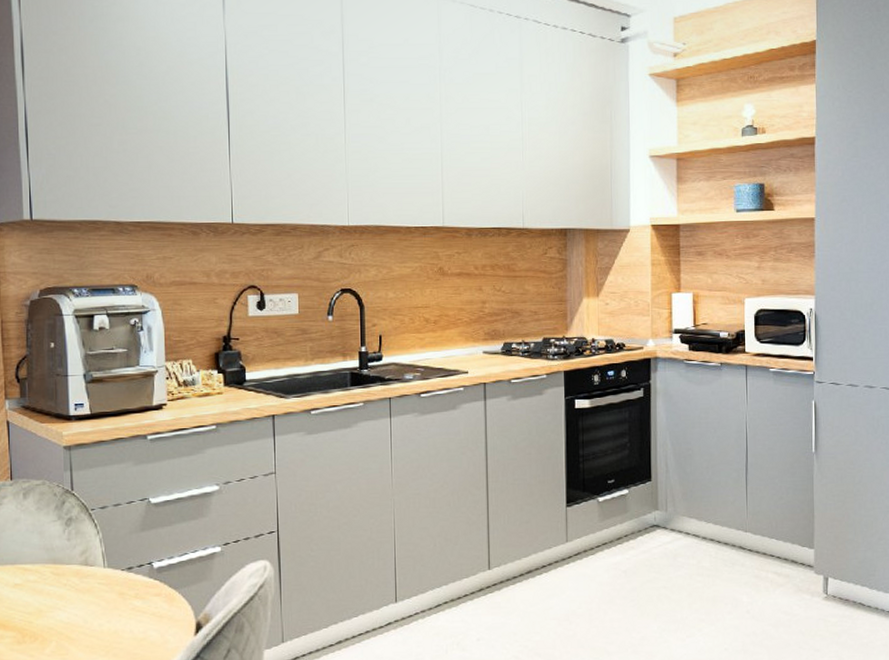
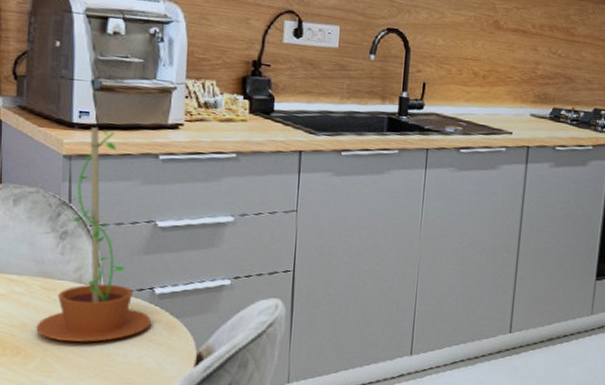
flower pot: none [50,417,153,623] -> present [36,127,152,342]

